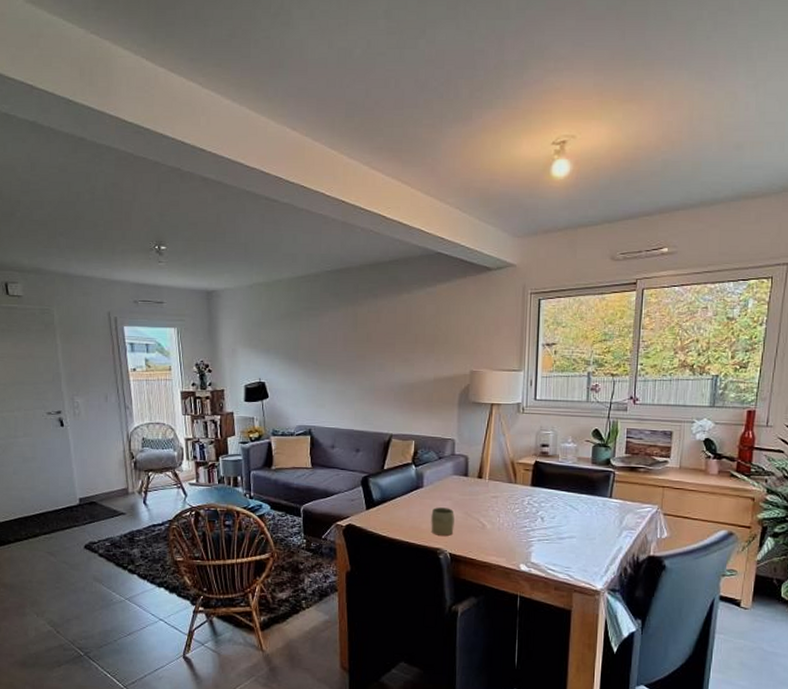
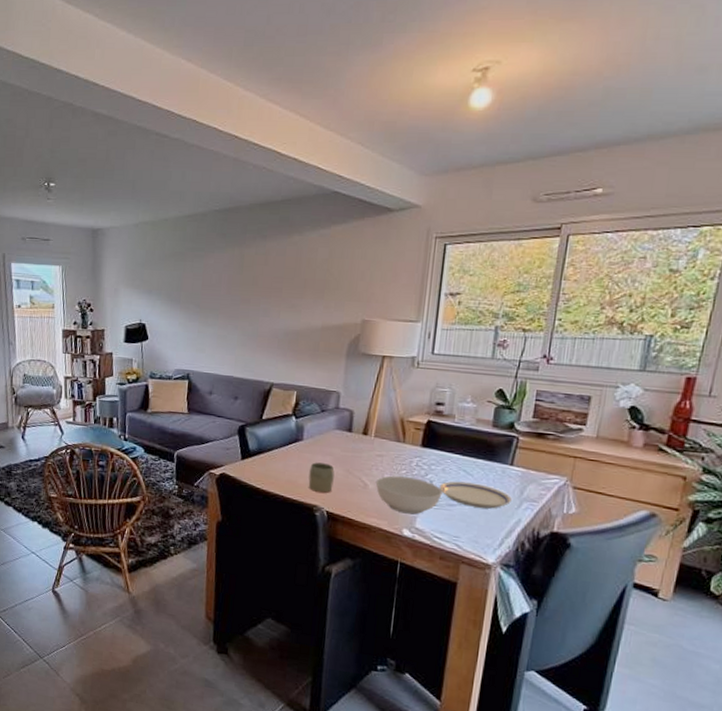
bowl: none [492,515,553,550] -> present [375,475,443,515]
plate: none [549,516,613,539] -> present [439,481,512,509]

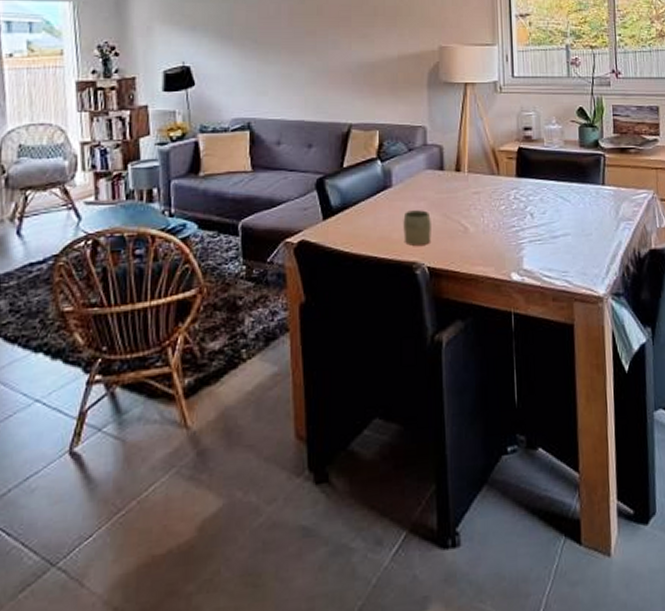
bowl: present [375,475,443,515] -> none [476,213,544,255]
plate: present [439,481,512,509] -> none [540,209,609,236]

